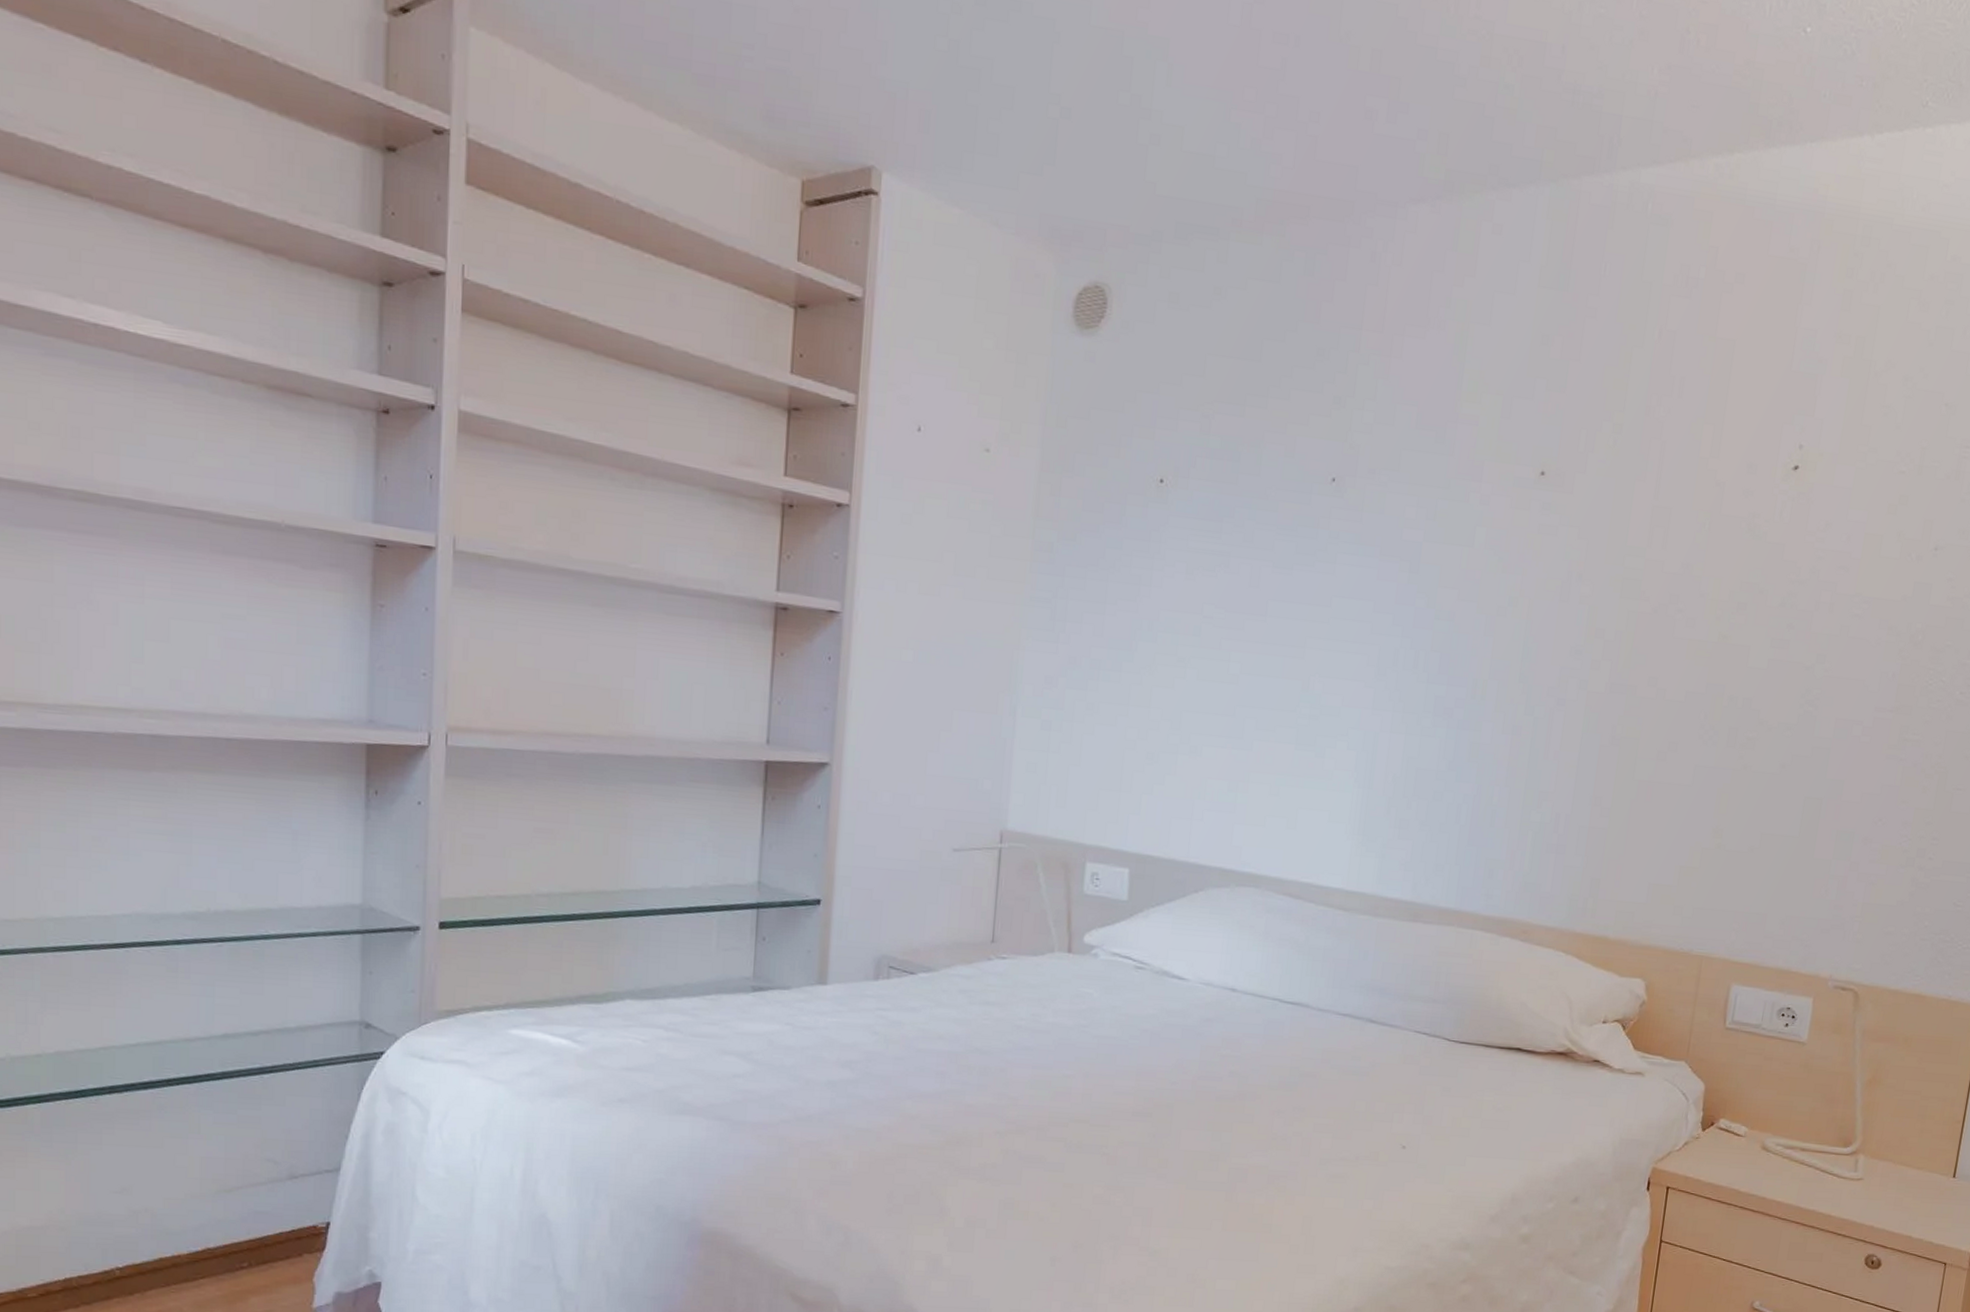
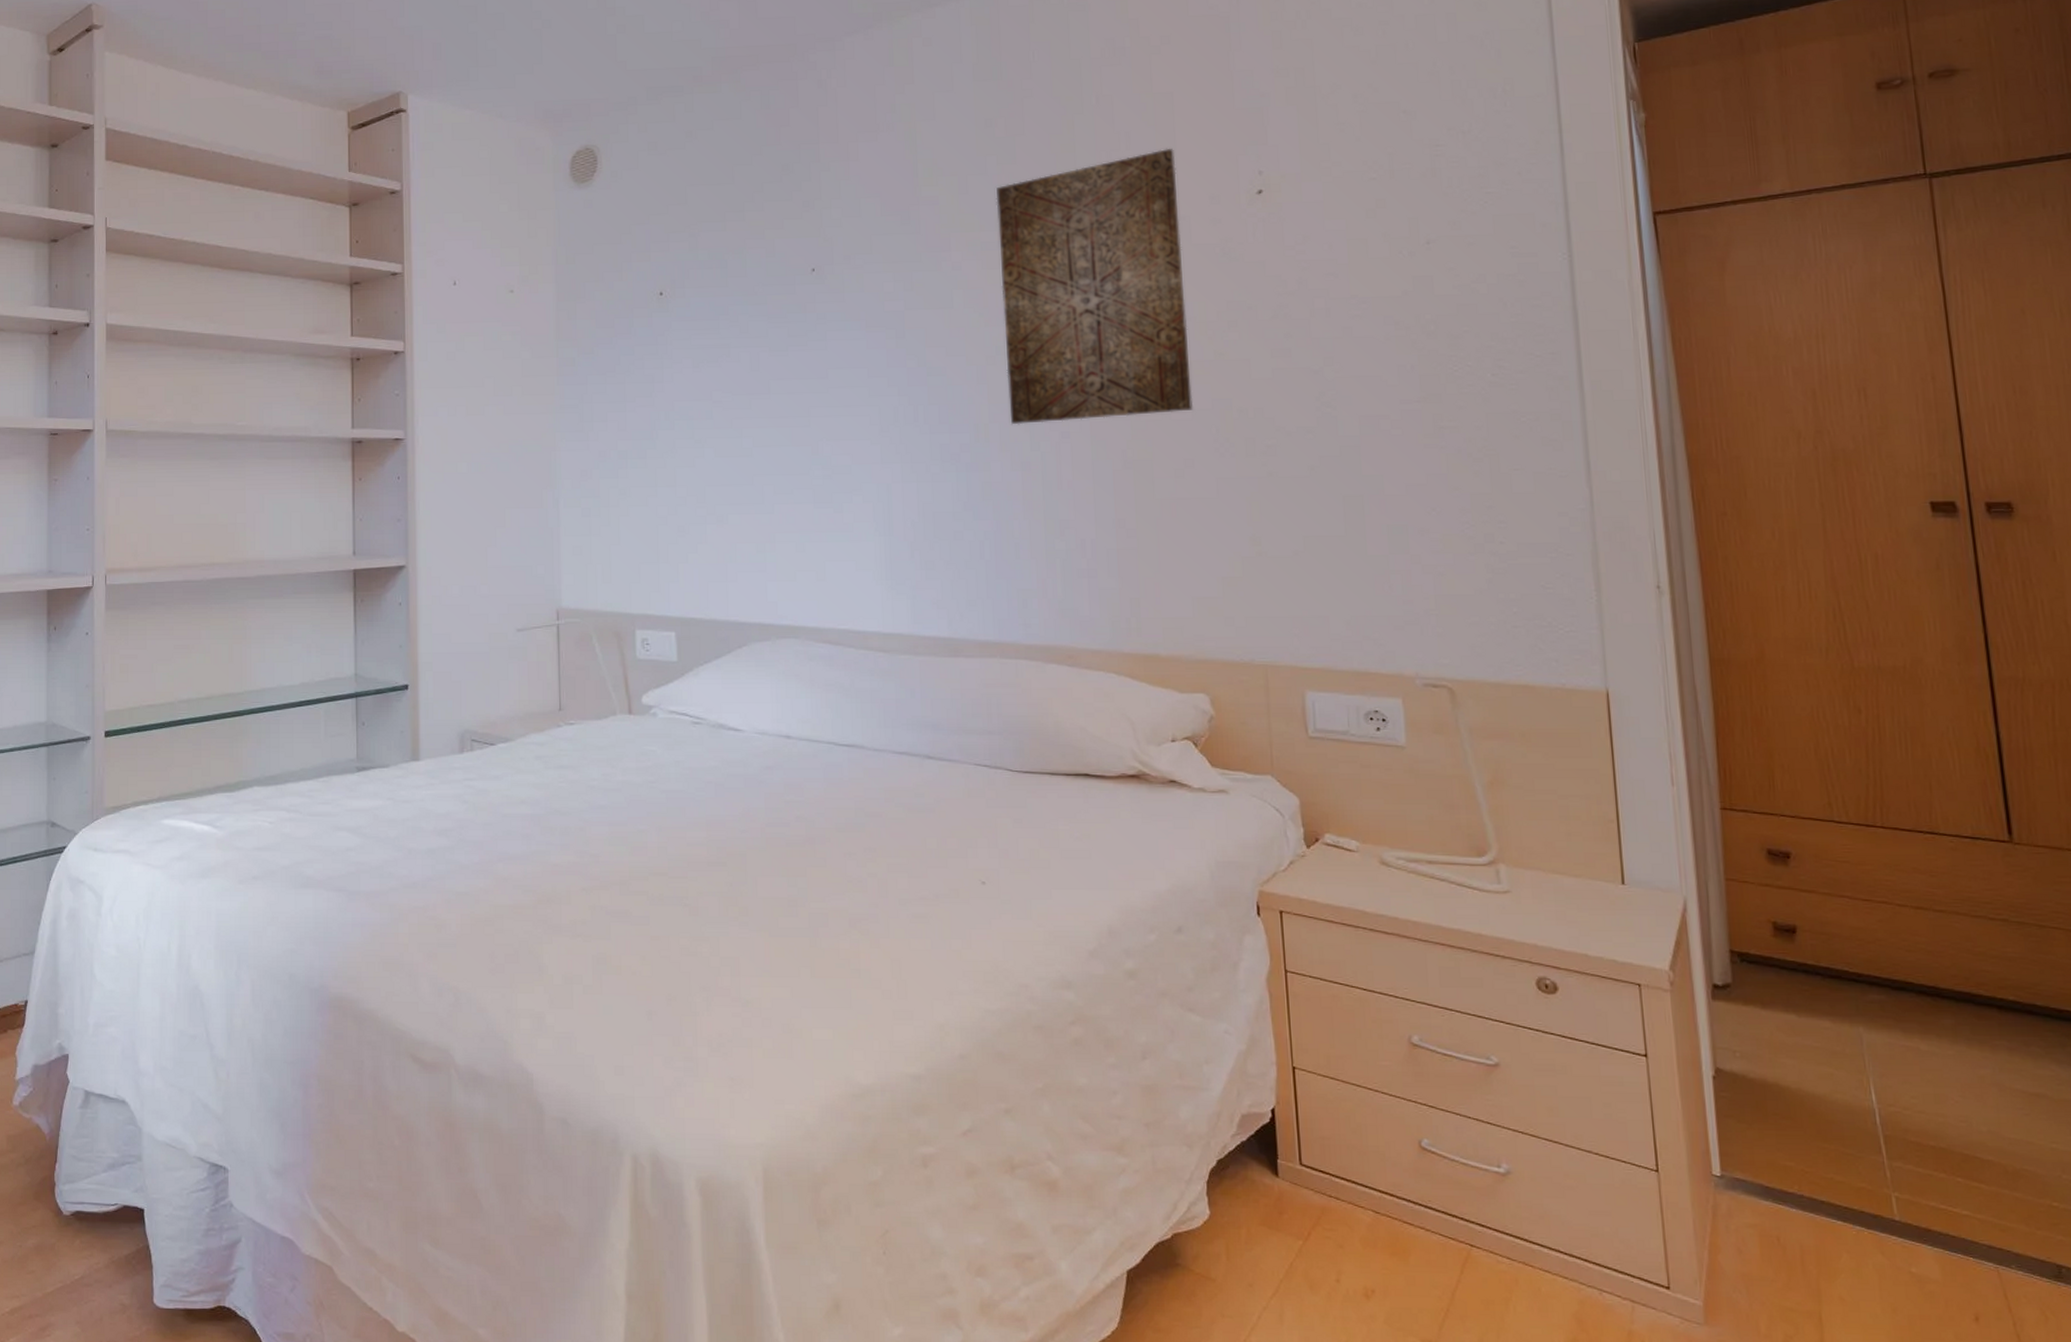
wall art: none [1510,402,1724,692] -> present [996,148,1194,425]

